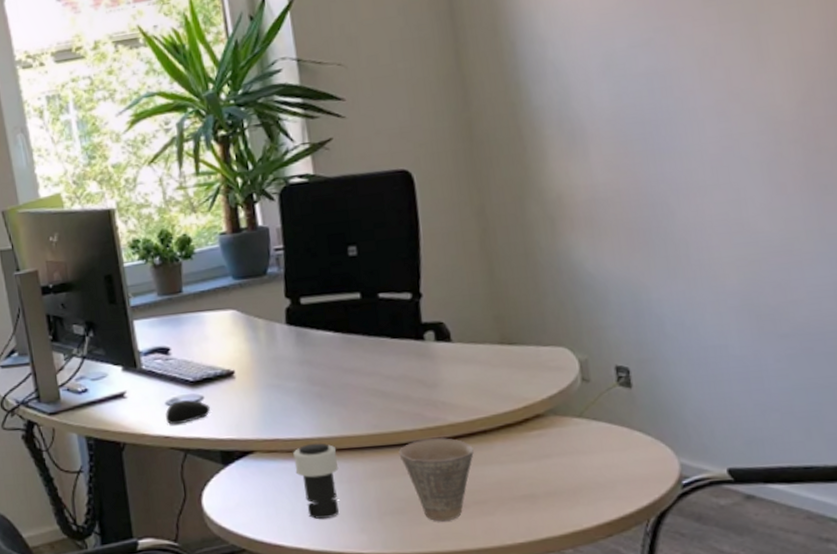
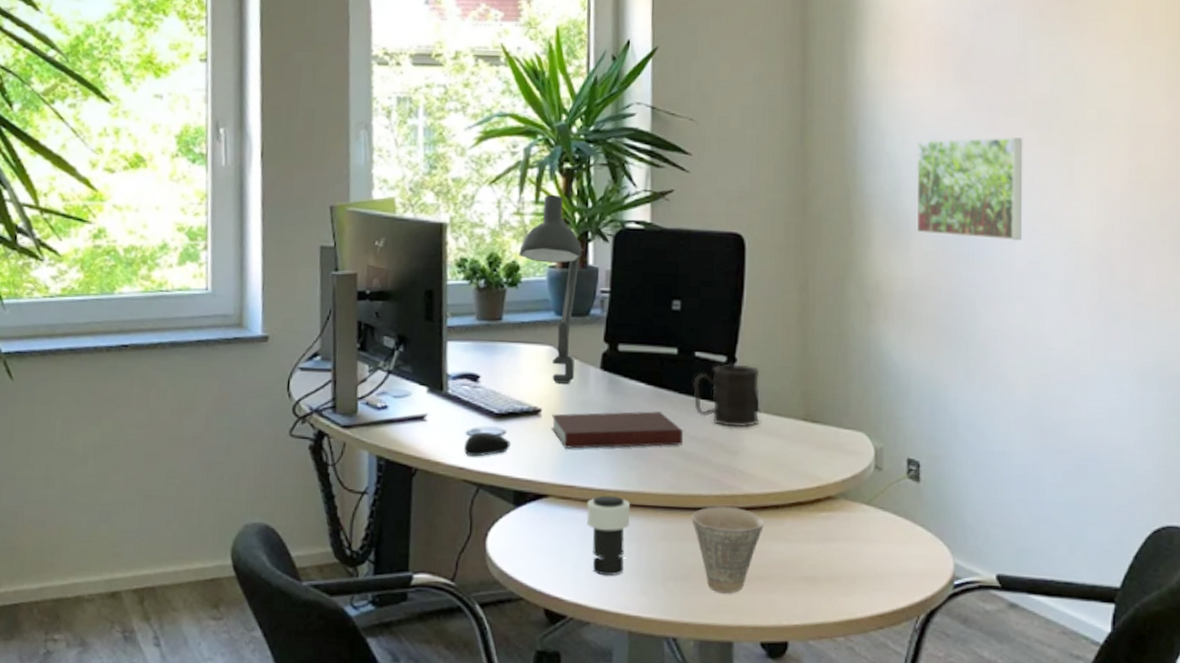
desk lamp: none [188,163,262,344] -> present [519,194,582,384]
notebook: none [245,356,379,405] -> present [551,411,683,449]
mug: none [381,297,455,362] -> present [693,363,760,428]
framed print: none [581,18,712,137] -> present [916,137,1023,241]

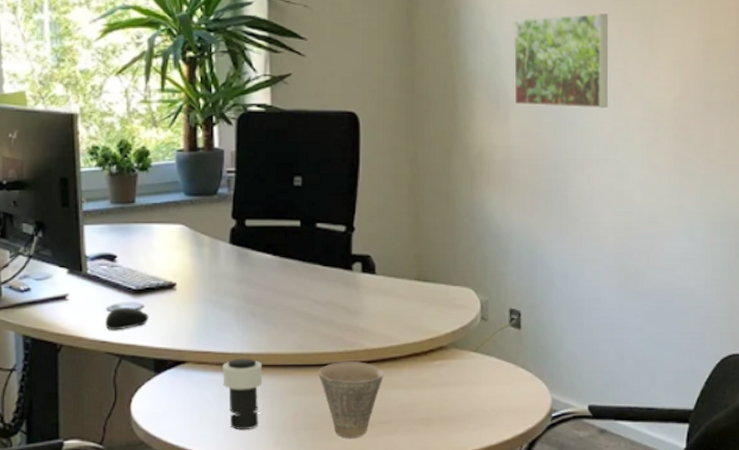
desk lamp: present [519,194,582,384] -> none [148,82,208,259]
notebook: present [551,411,683,449] -> none [186,280,308,318]
mug: present [693,363,760,428] -> none [316,232,378,290]

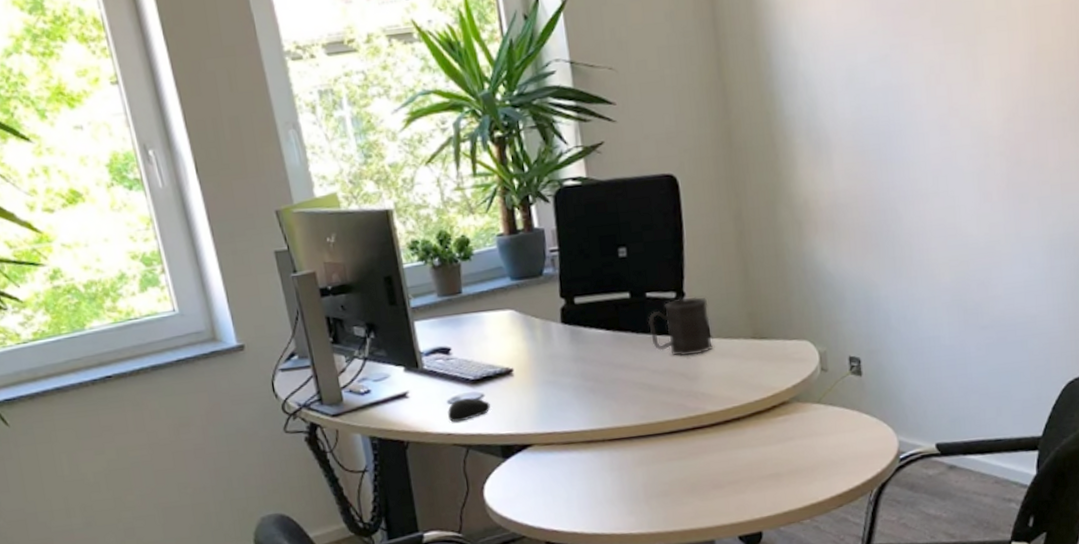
cup: present [222,358,263,429] -> none [568,434,610,505]
mug: none [316,232,378,290] -> present [648,296,714,357]
cup: present [318,362,383,438] -> none [663,425,729,501]
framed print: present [513,13,609,109] -> none [828,37,935,147]

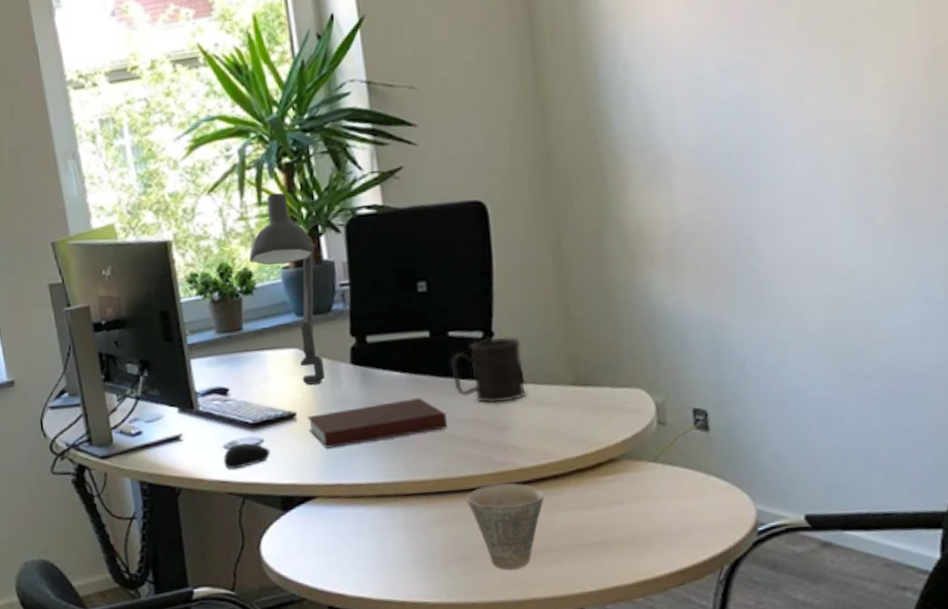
desk lamp: none [466,164,539,343] -> present [249,192,326,385]
notebook: none [523,353,646,400] -> present [307,398,447,448]
cup: none [663,425,729,501] -> present [466,483,544,570]

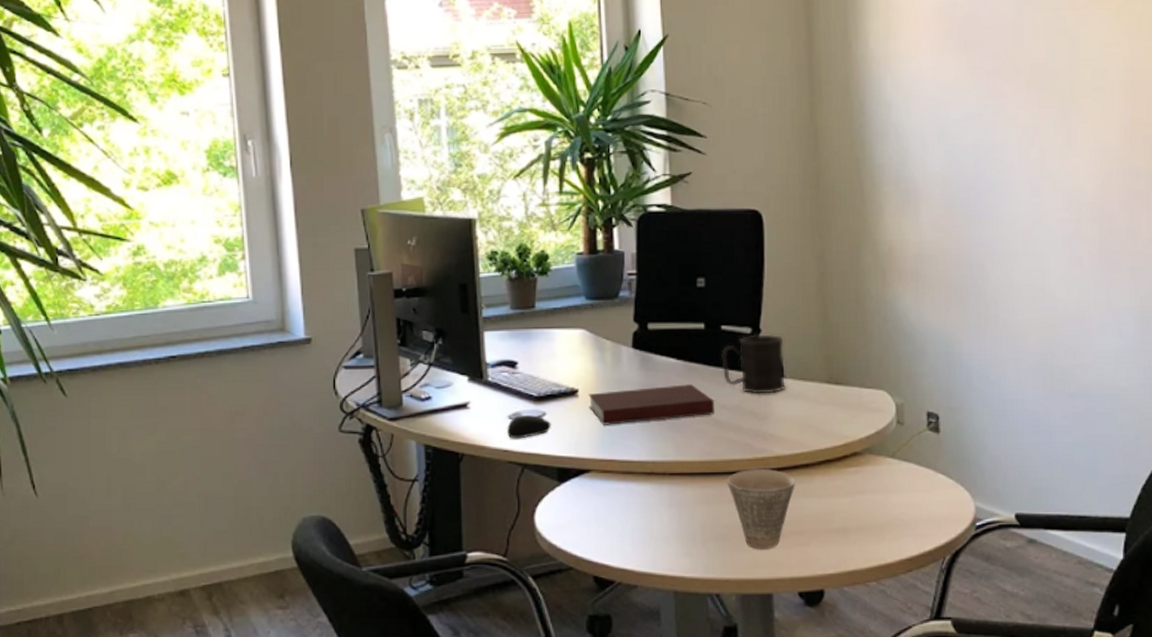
desk lamp: present [249,192,326,385] -> none [547,184,608,364]

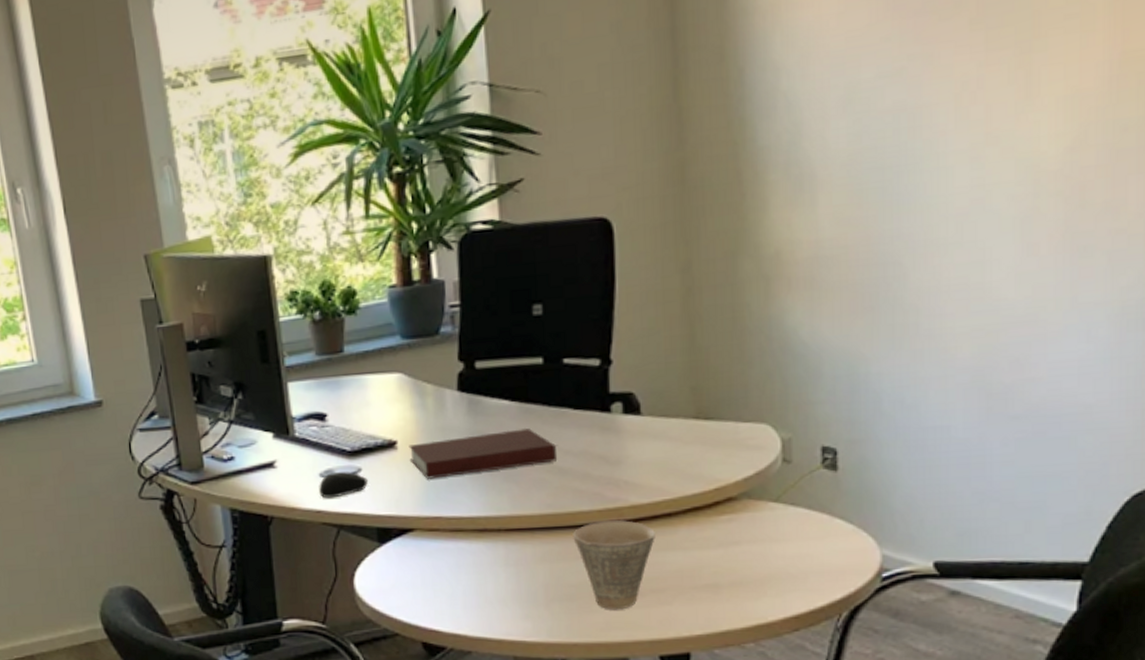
mug: present [721,334,787,394] -> none [564,365,644,436]

